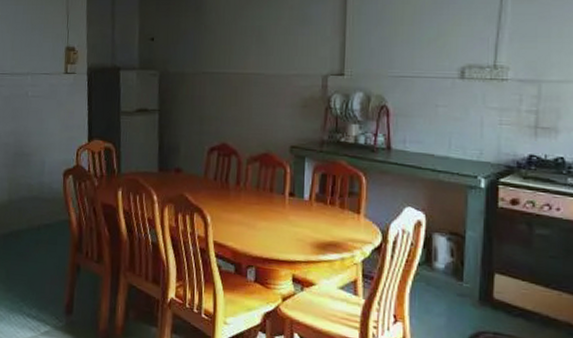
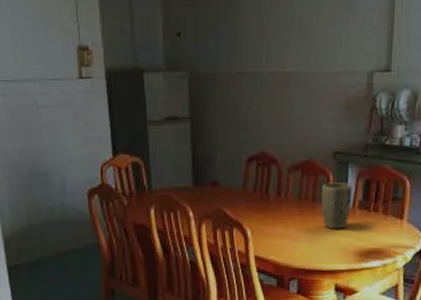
plant pot: none [279,174,309,220] -> present [321,182,352,229]

